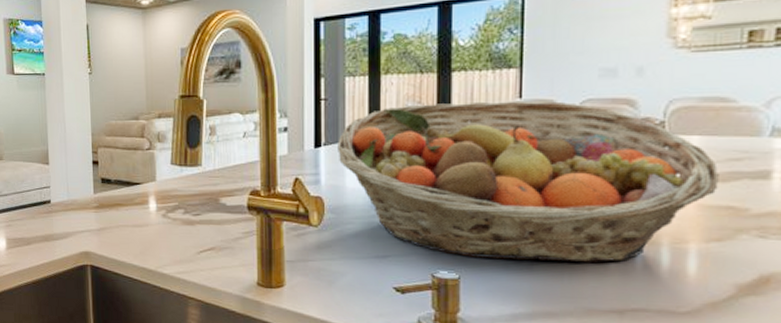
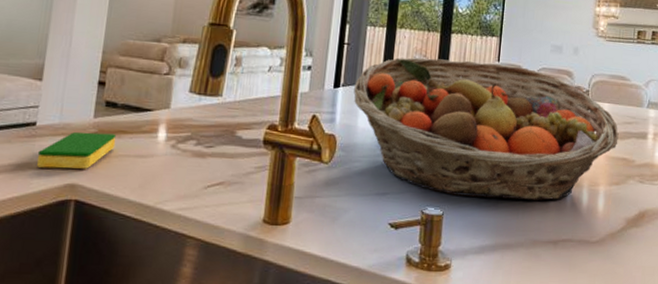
dish sponge: none [56,206,115,239] -> present [36,132,117,169]

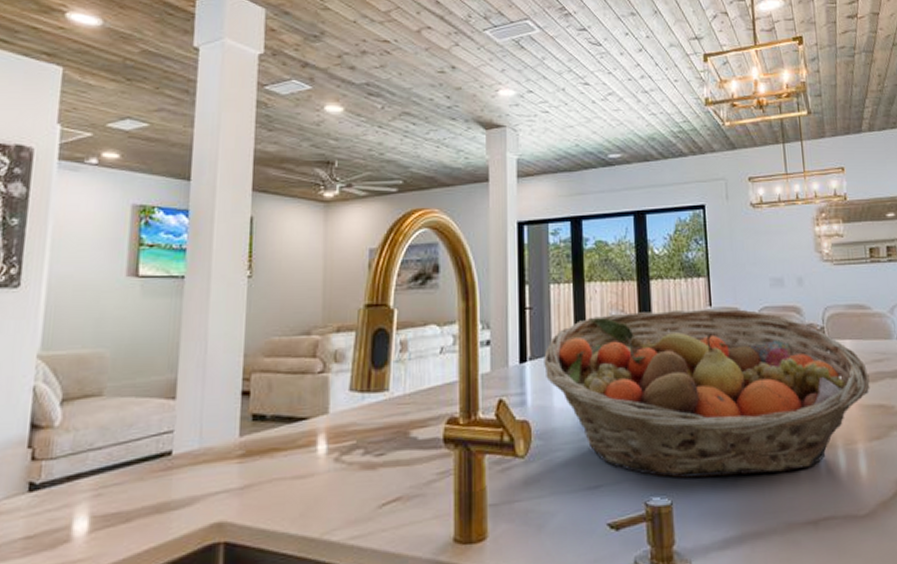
dish sponge: present [36,132,117,169] -> none [175,453,268,507]

